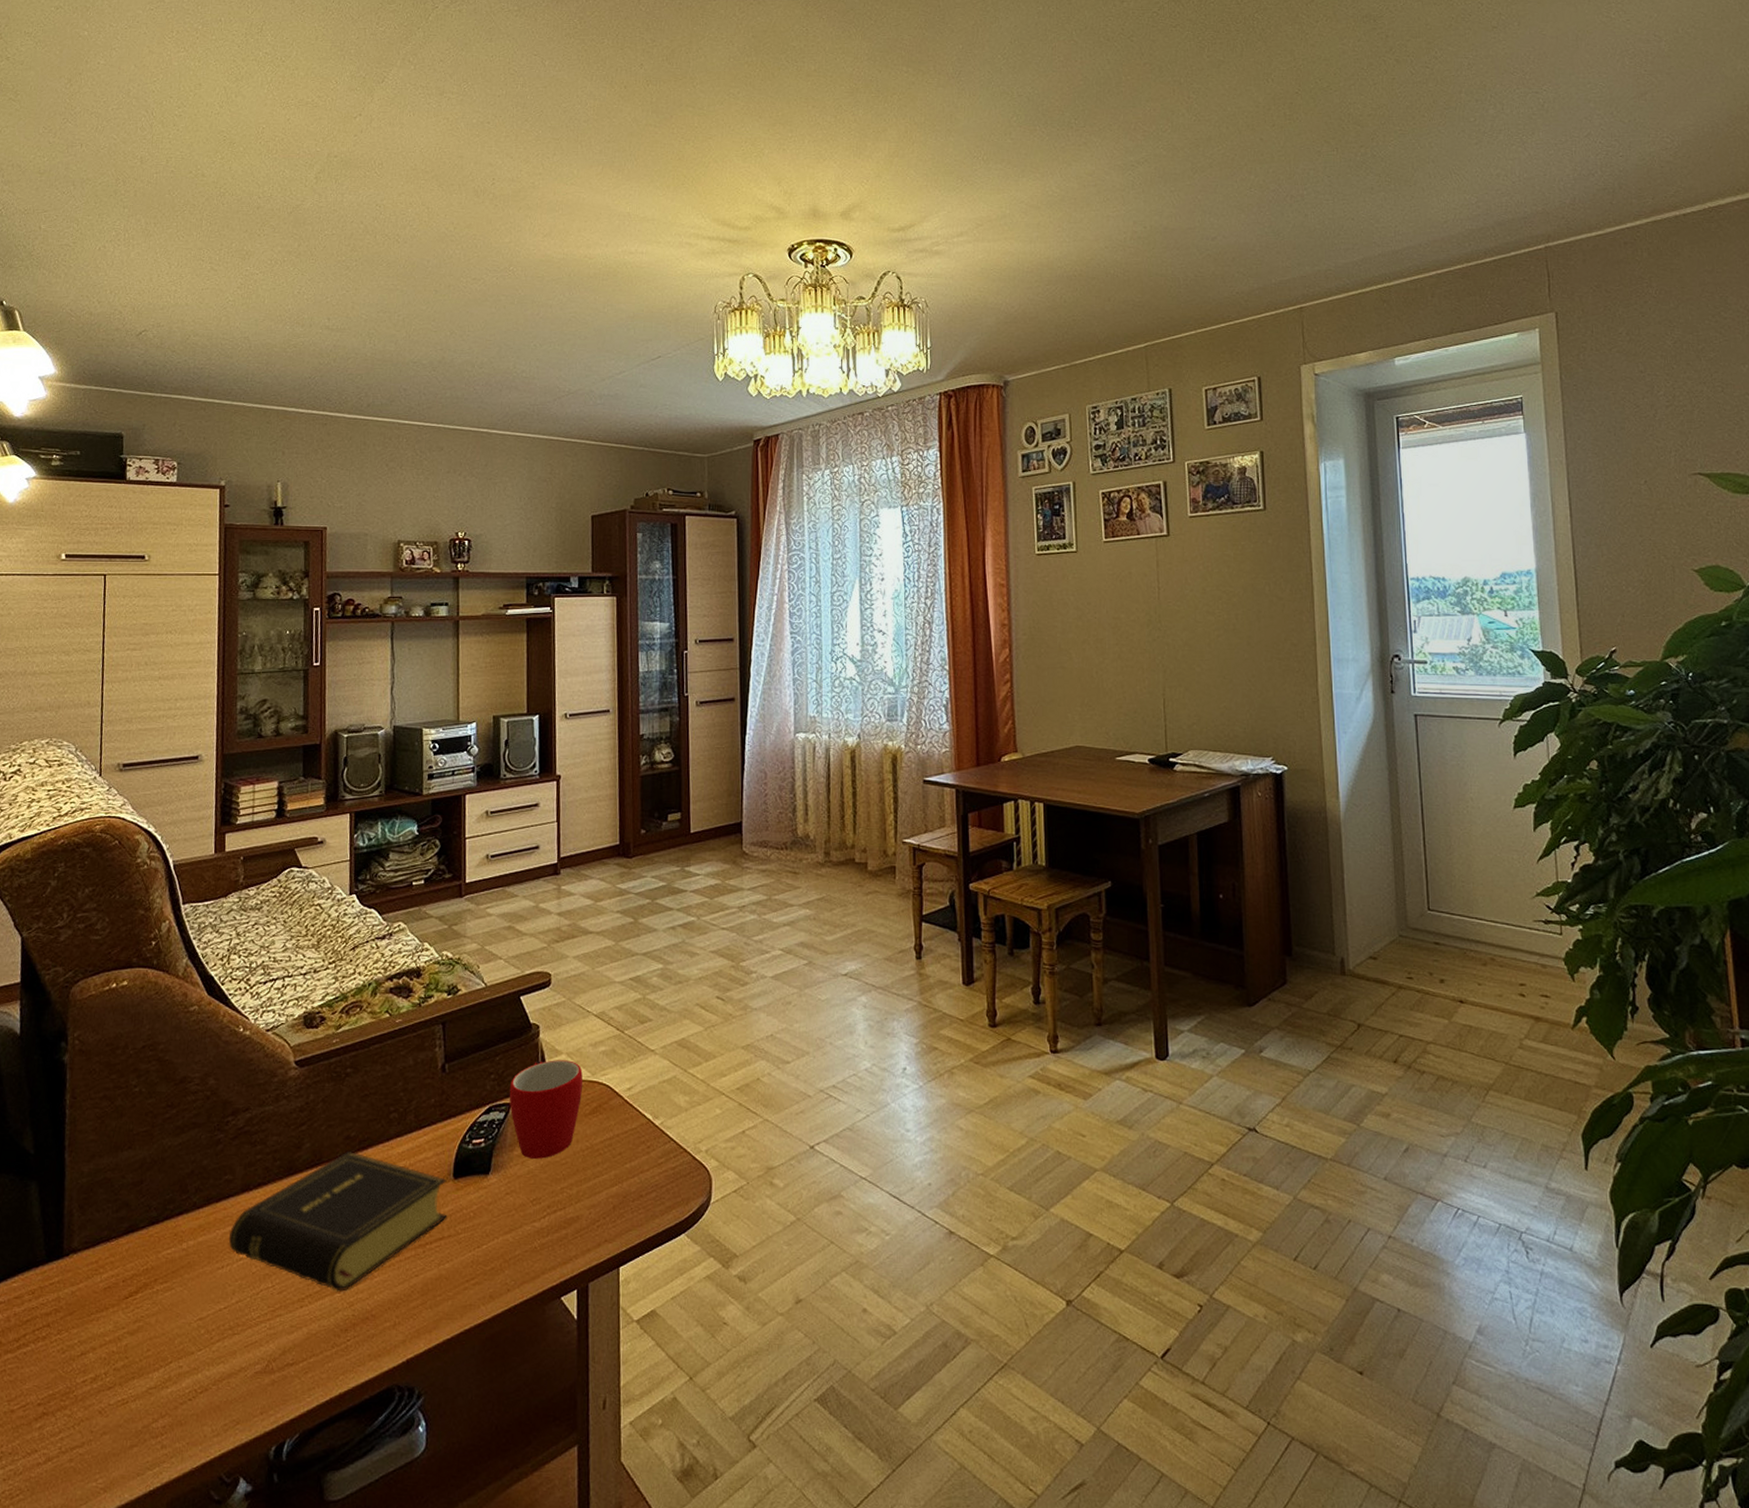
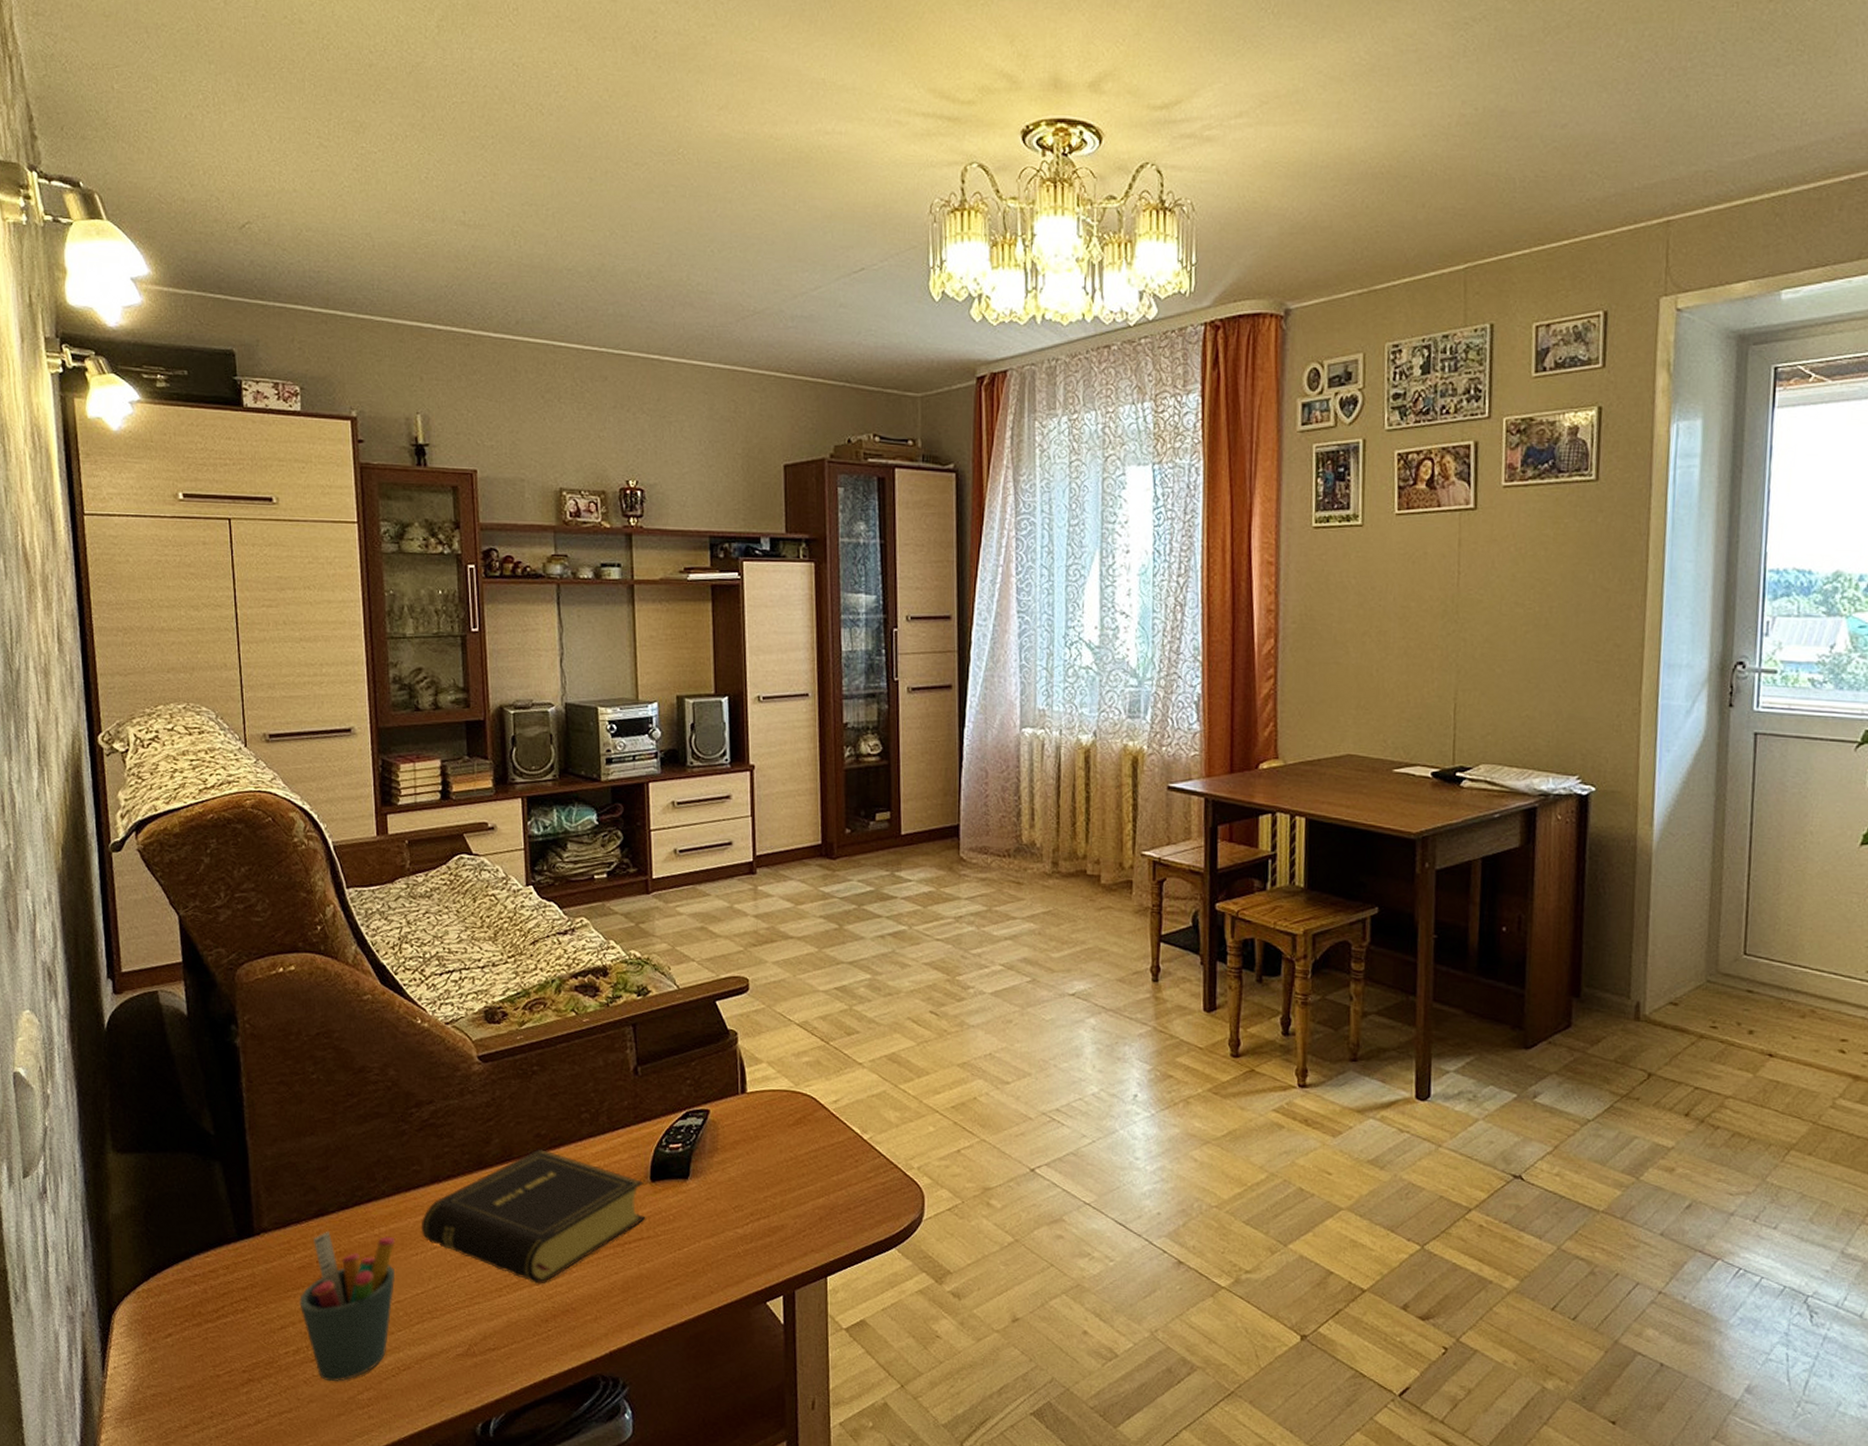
pen holder: none [101,1249,203,1410] -> present [299,1232,396,1382]
mug: present [509,1060,583,1159] -> none [706,1068,786,1167]

